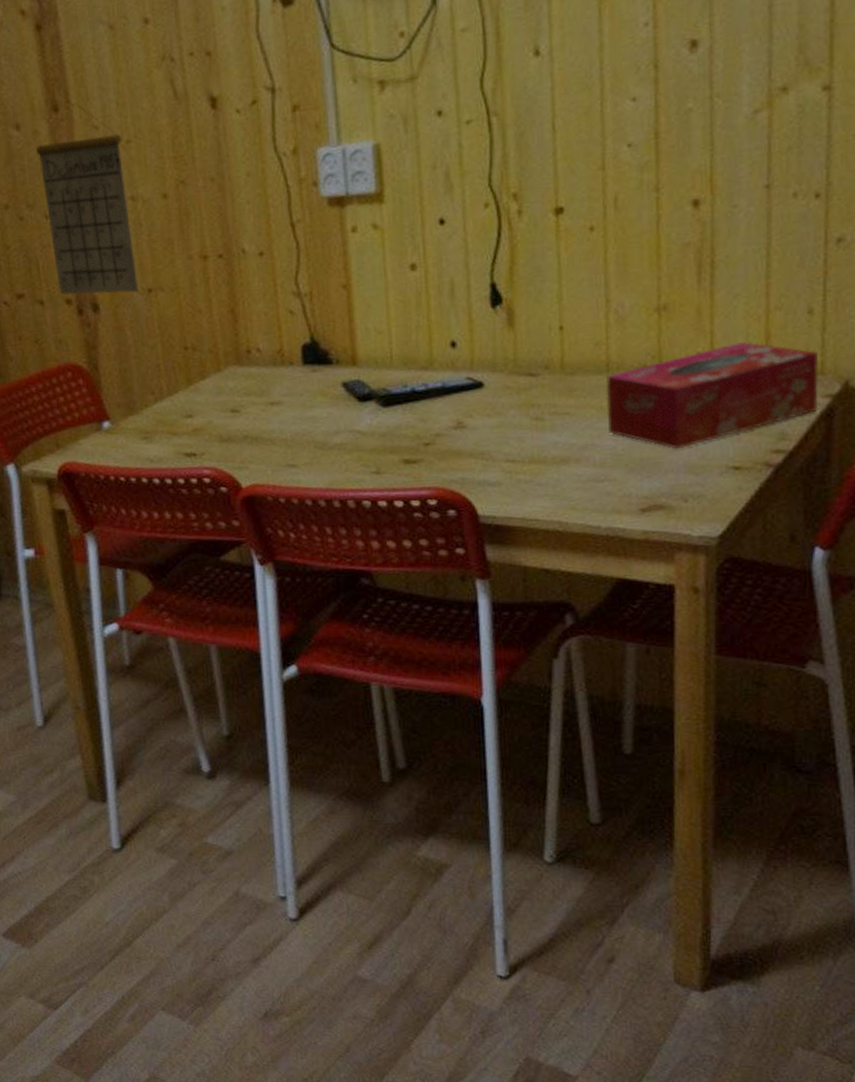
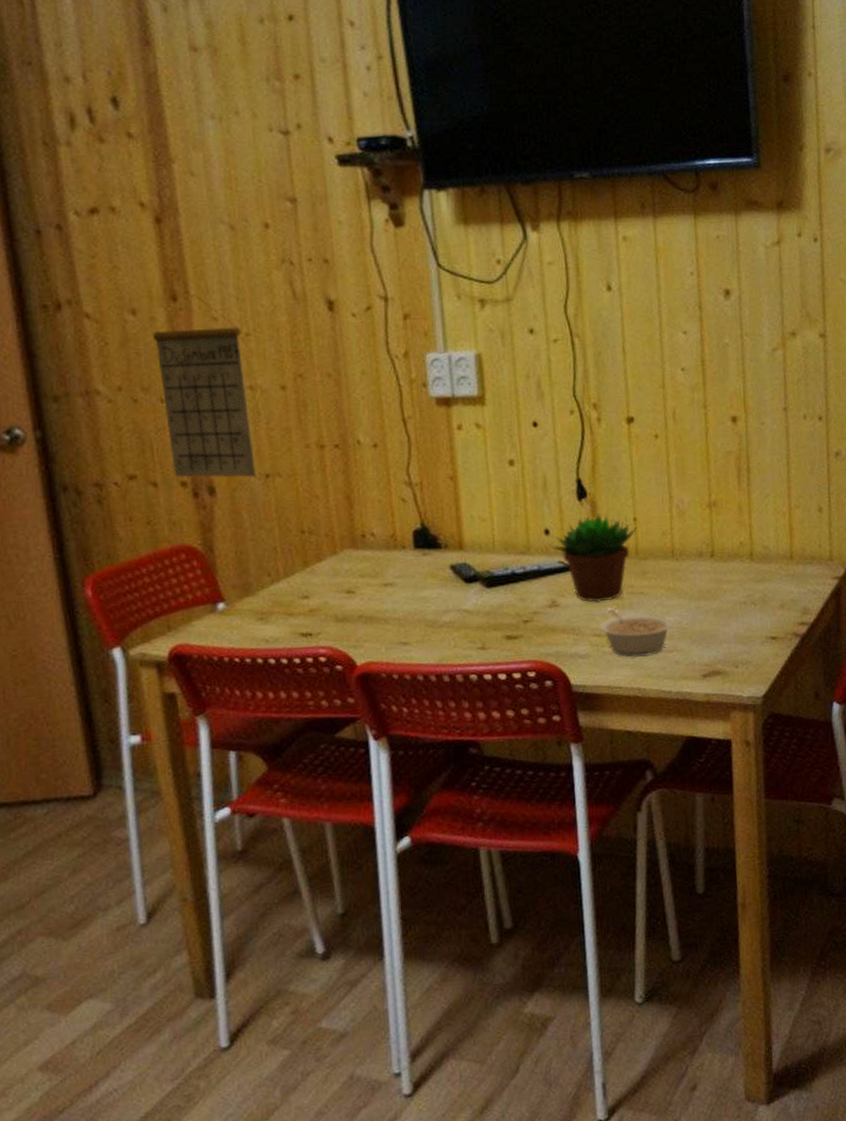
succulent plant: none [458,322,563,424] -> present [551,513,637,602]
legume: none [513,429,605,487] -> present [599,607,673,657]
tissue box: present [605,341,819,450] -> none [671,533,830,623]

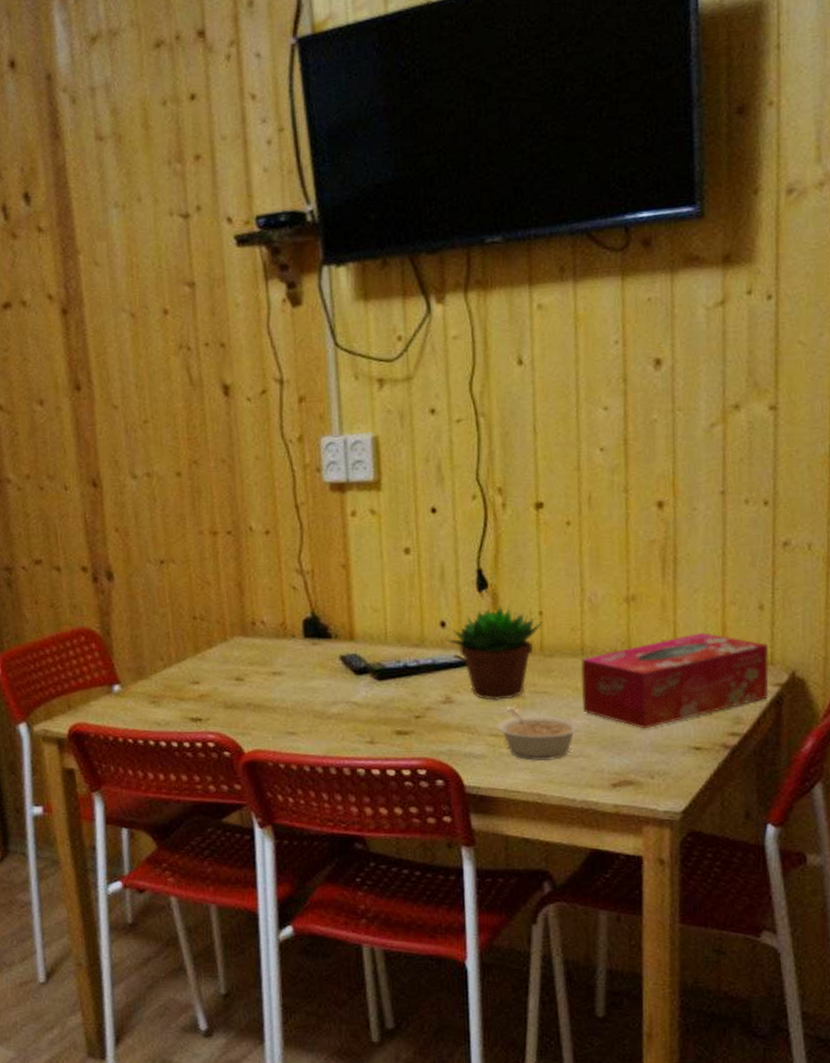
calendar: present [152,294,256,478] -> none [57,383,151,563]
tissue box: none [671,533,830,623] -> present [580,631,769,729]

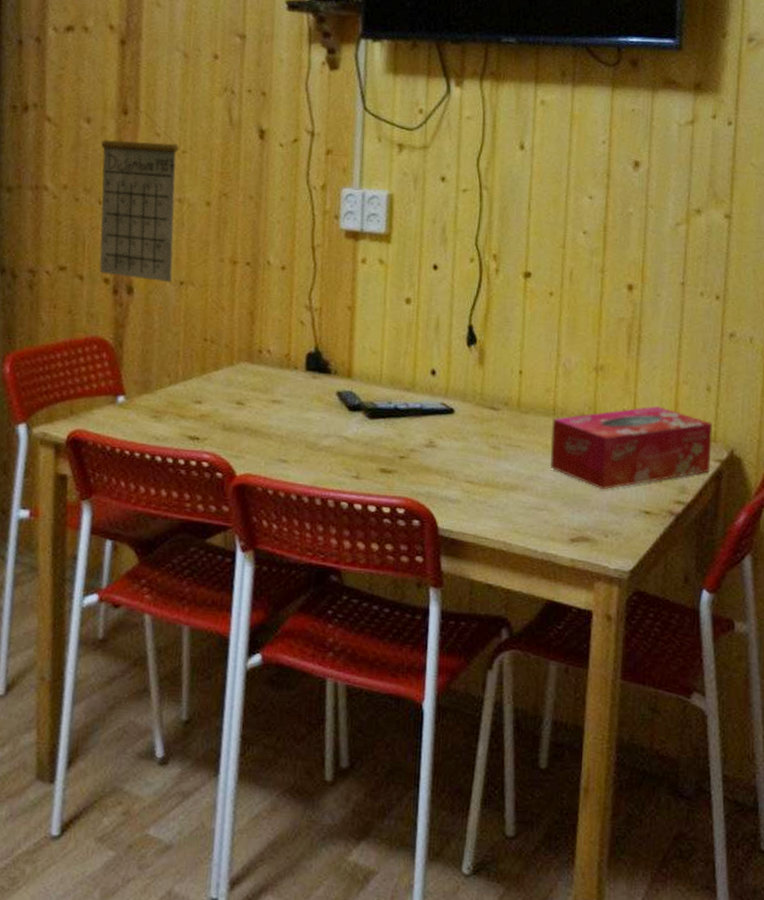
calendar: none [57,383,151,563] -> present [99,110,179,283]
succulent plant: present [447,606,542,700] -> none [436,361,521,450]
legume: present [497,706,580,761] -> none [473,456,546,512]

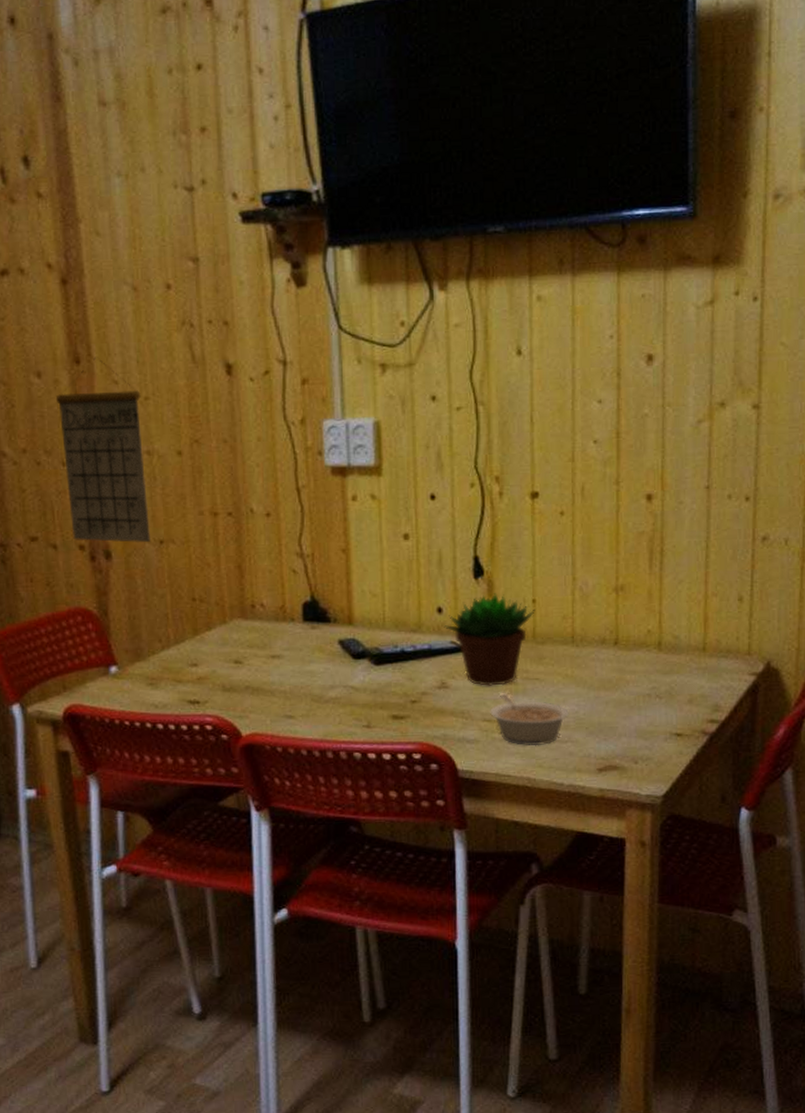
succulent plant: none [436,361,521,450] -> present [444,593,535,686]
legume: none [473,456,546,512] -> present [490,692,569,746]
tissue box: present [550,405,713,490] -> none [570,622,747,716]

